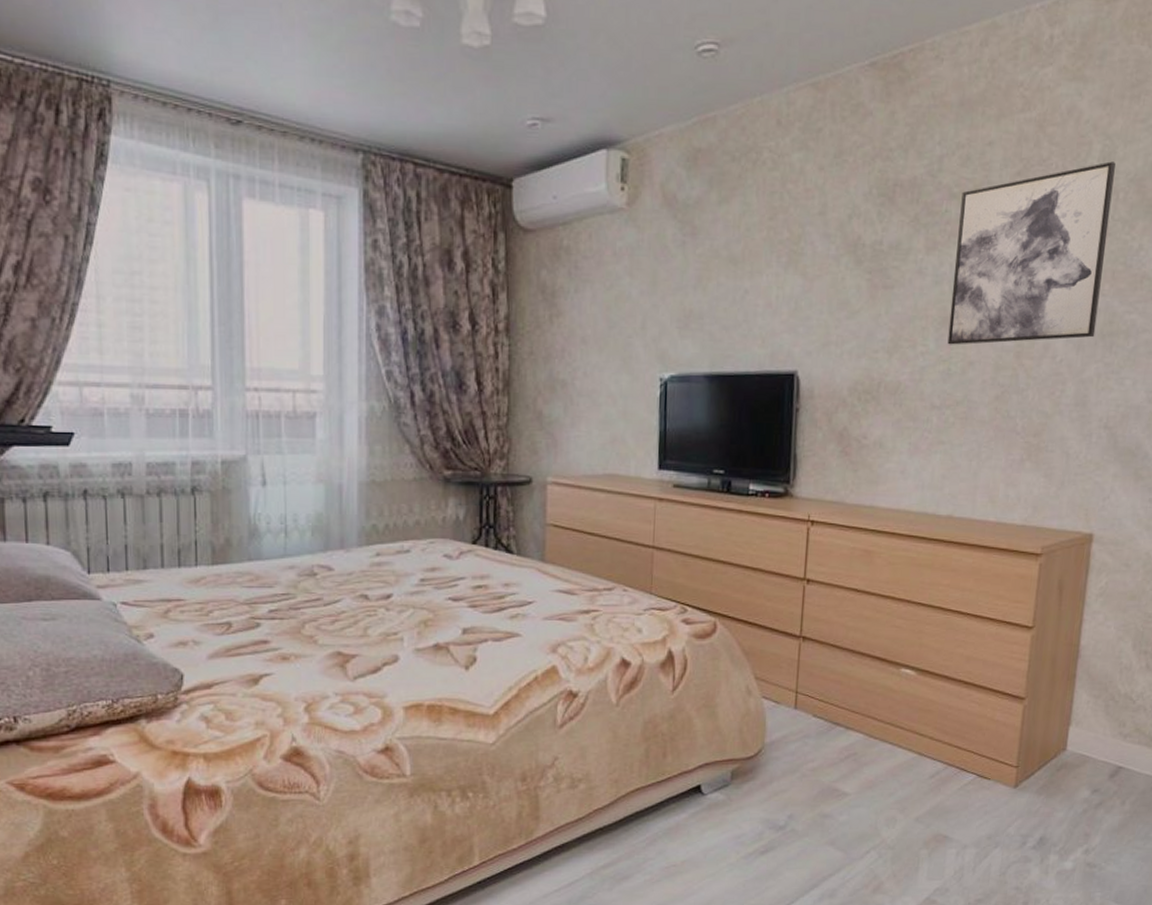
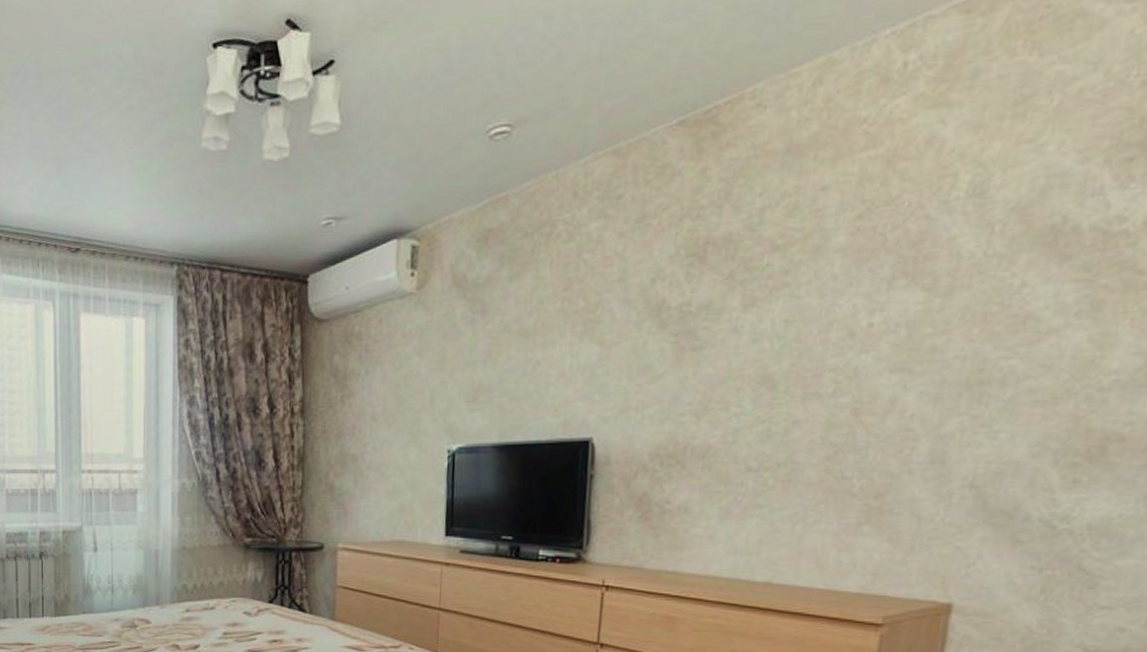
wall art: present [947,161,1116,345] -> none [767,191,990,405]

